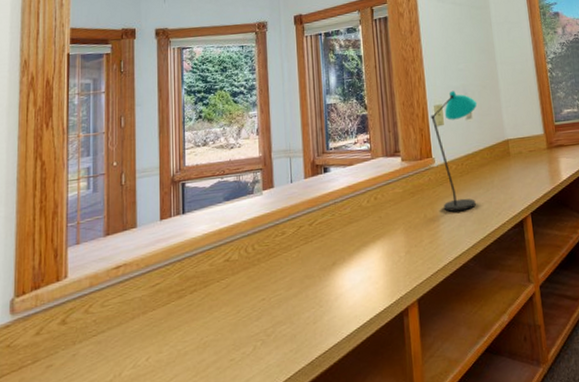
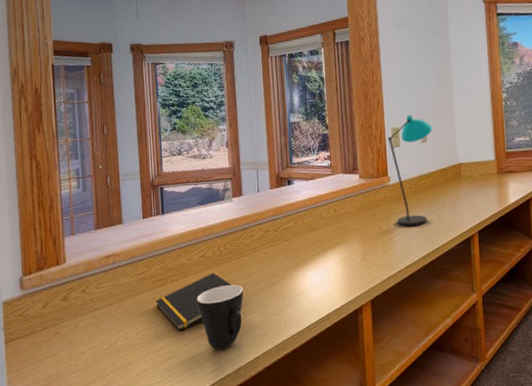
notepad: none [170,278,273,352] -> present [155,272,243,331]
mug: none [219,291,274,372] -> present [197,284,244,349]

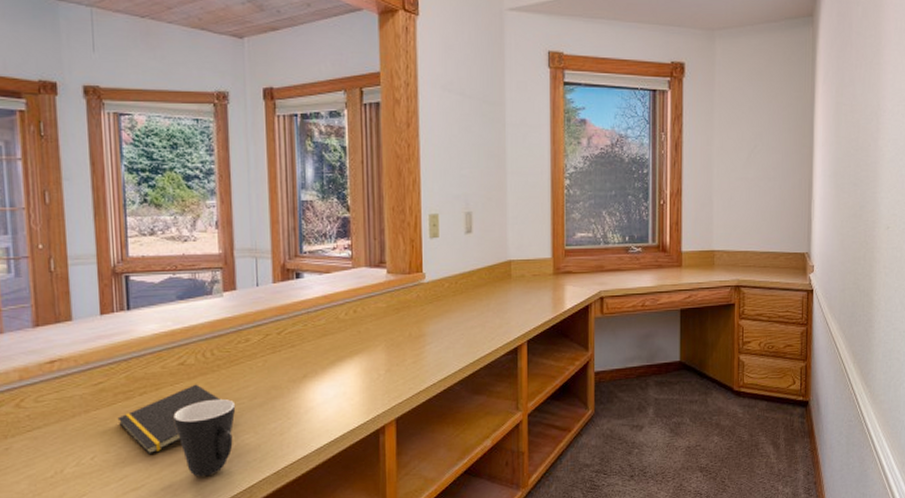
desk lamp: present [388,115,433,226] -> none [425,199,480,332]

